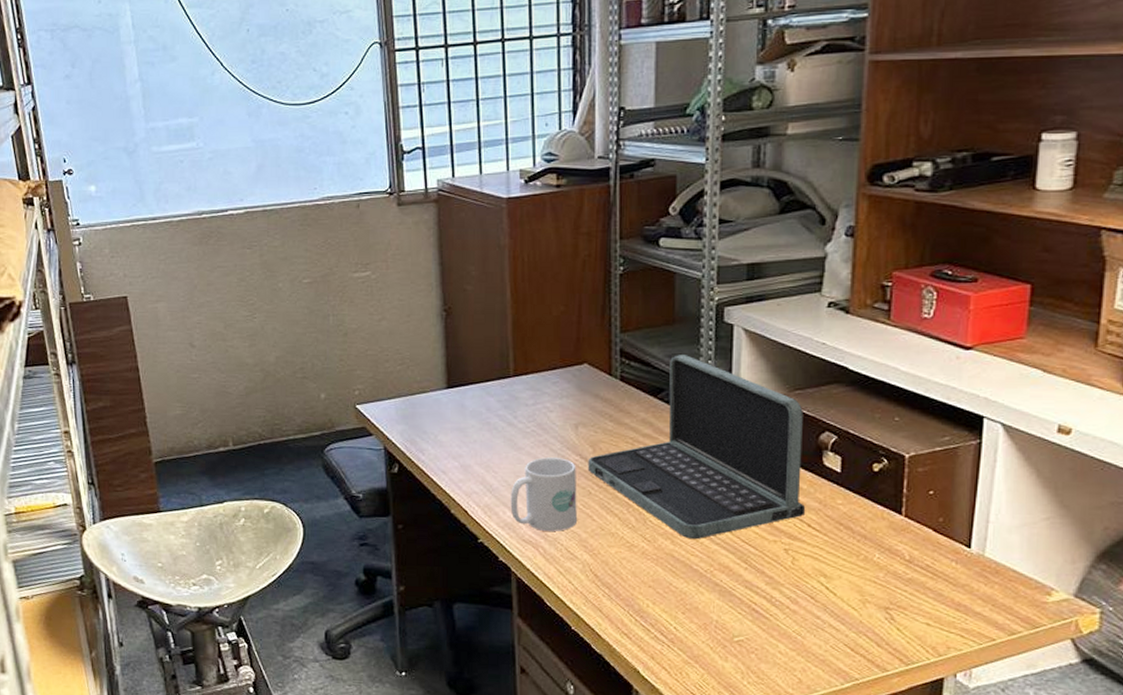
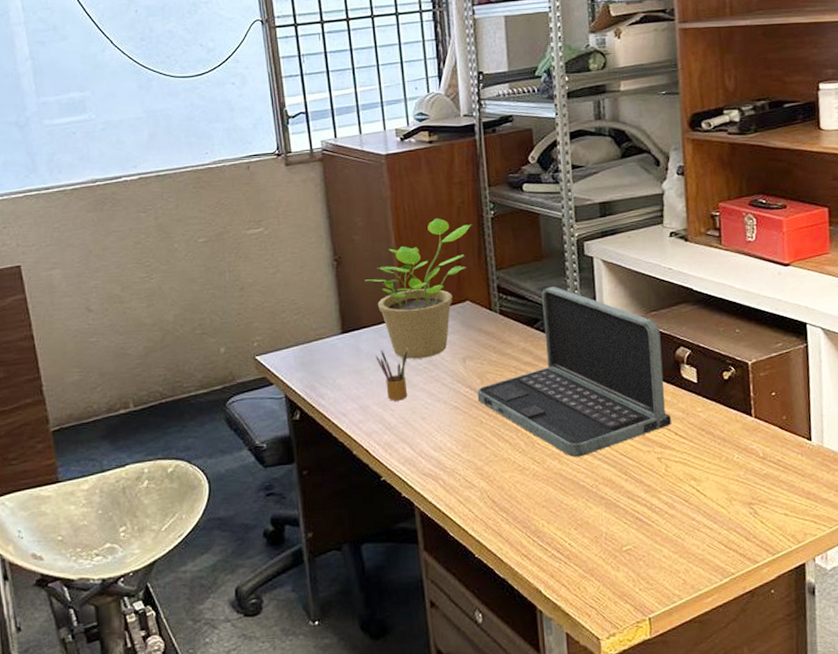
potted plant: none [475,271,597,421] -> present [365,217,472,359]
pencil box: none [481,409,516,463] -> present [376,348,408,401]
mug: present [510,457,577,531] -> none [408,391,472,463]

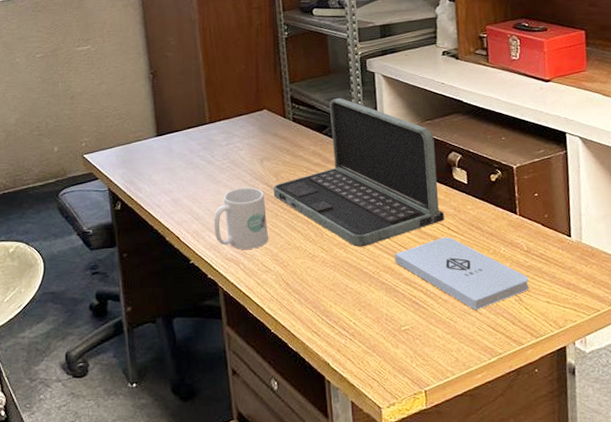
potted plant: present [365,217,472,359] -> none [176,37,269,159]
pencil box: present [376,348,408,401] -> none [186,149,214,195]
mug: none [408,391,472,463] -> present [213,187,268,249]
notepad: none [615,444,765,526] -> present [394,237,529,310]

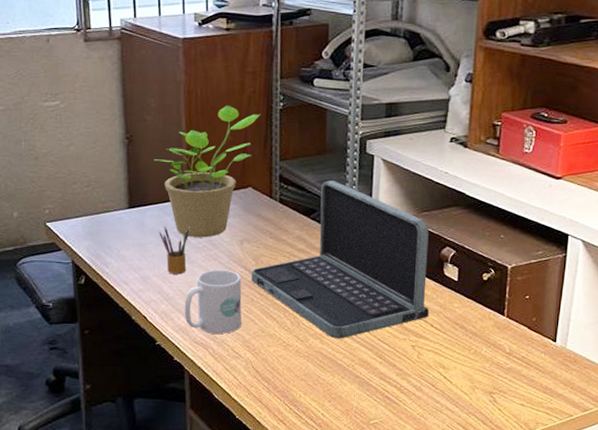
potted plant: none [176,37,269,159] -> present [154,105,261,238]
pencil box: none [186,149,214,195] -> present [159,227,190,274]
notepad: present [394,237,529,310] -> none [372,334,506,408]

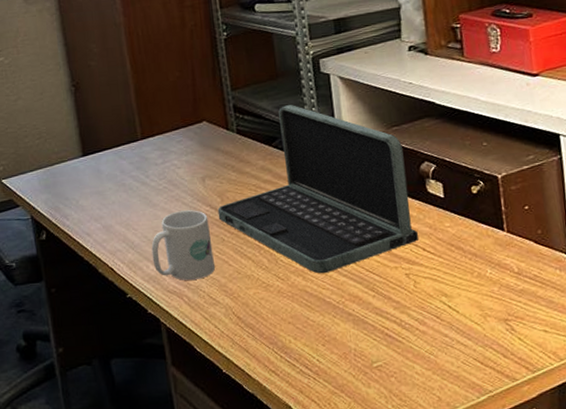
potted plant: present [154,105,261,238] -> none [102,41,205,180]
pencil box: present [159,227,190,274] -> none [116,169,149,220]

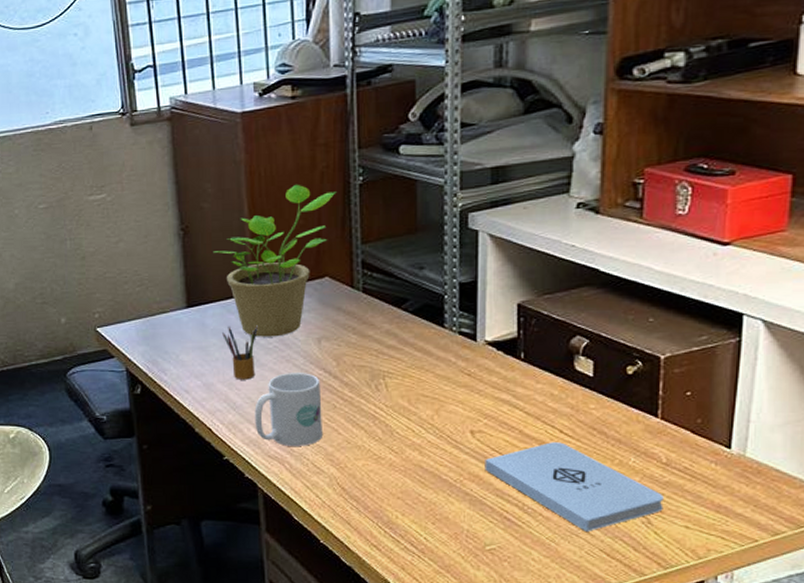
potted plant: none [102,41,205,180] -> present [213,184,336,337]
pencil box: none [116,169,149,220] -> present [222,325,258,380]
laptop: present [217,105,418,274] -> none [332,263,556,450]
notepad: none [361,259,523,342] -> present [485,442,664,532]

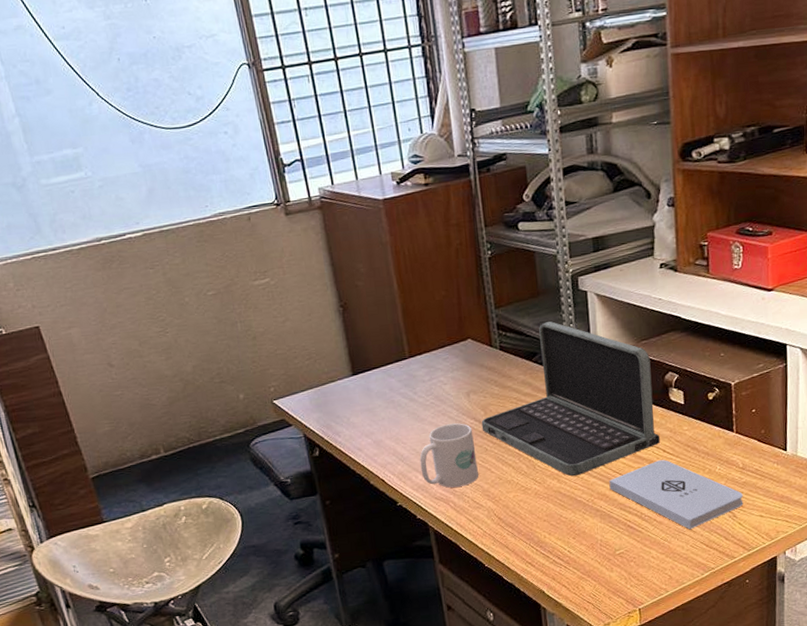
potted plant: present [213,184,336,337] -> none [370,260,470,396]
pencil box: present [222,325,258,380] -> none [386,386,418,435]
laptop: none [332,263,556,450] -> present [481,321,660,476]

